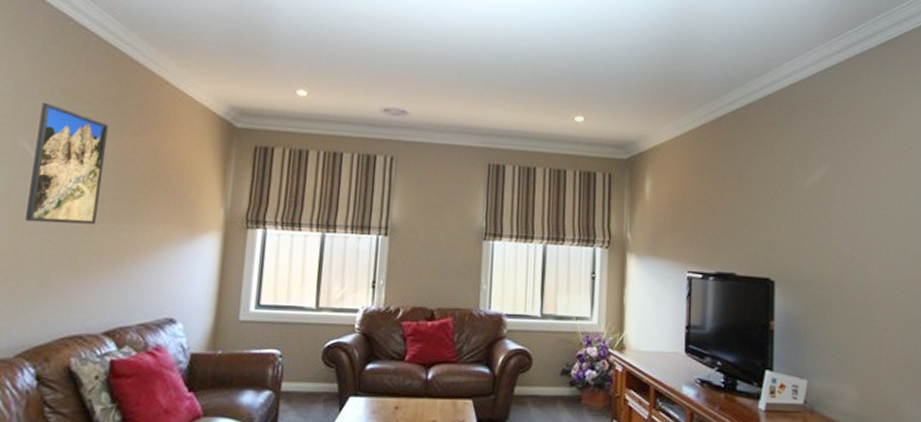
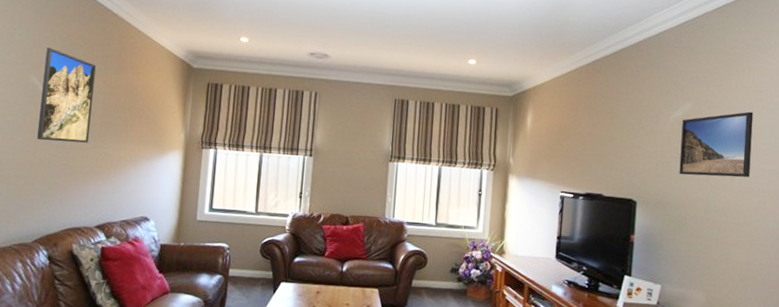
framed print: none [820,174,897,250] -> present [679,111,754,178]

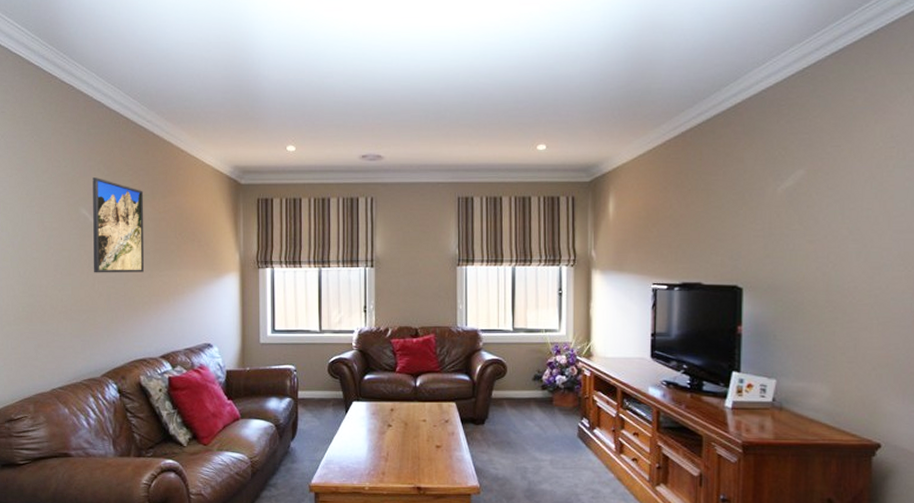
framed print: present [679,111,754,178] -> none [792,173,882,254]

